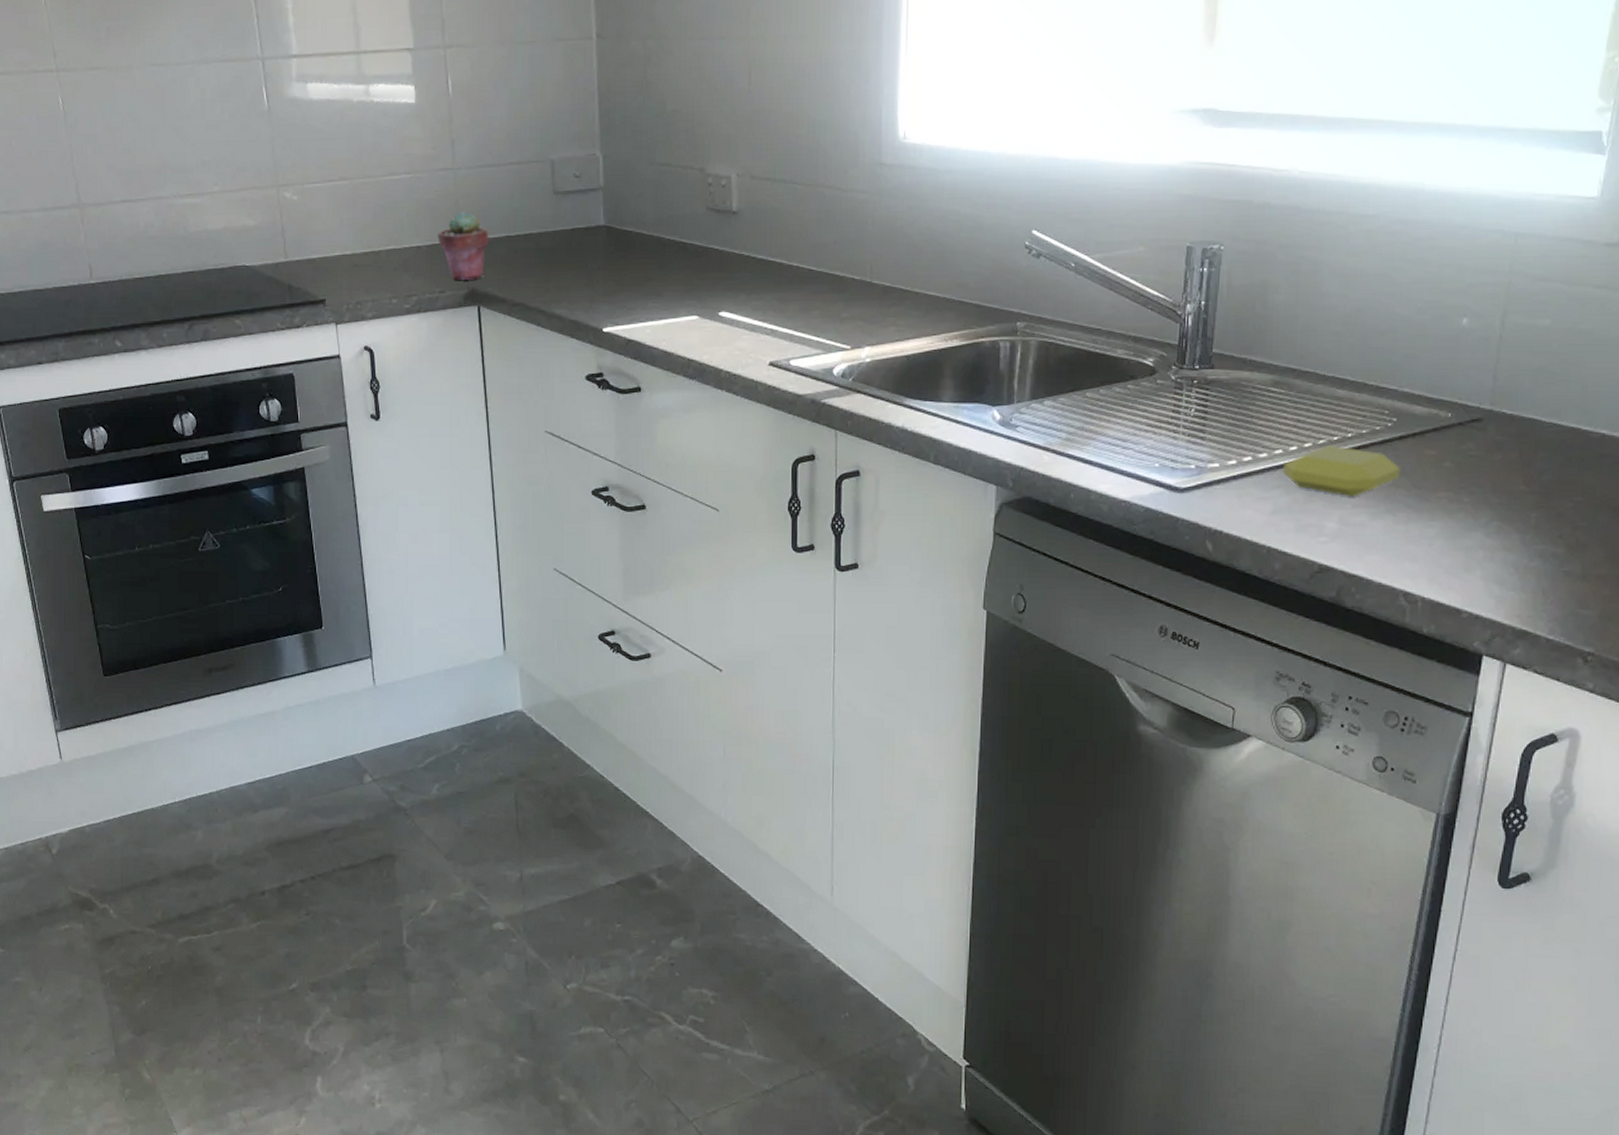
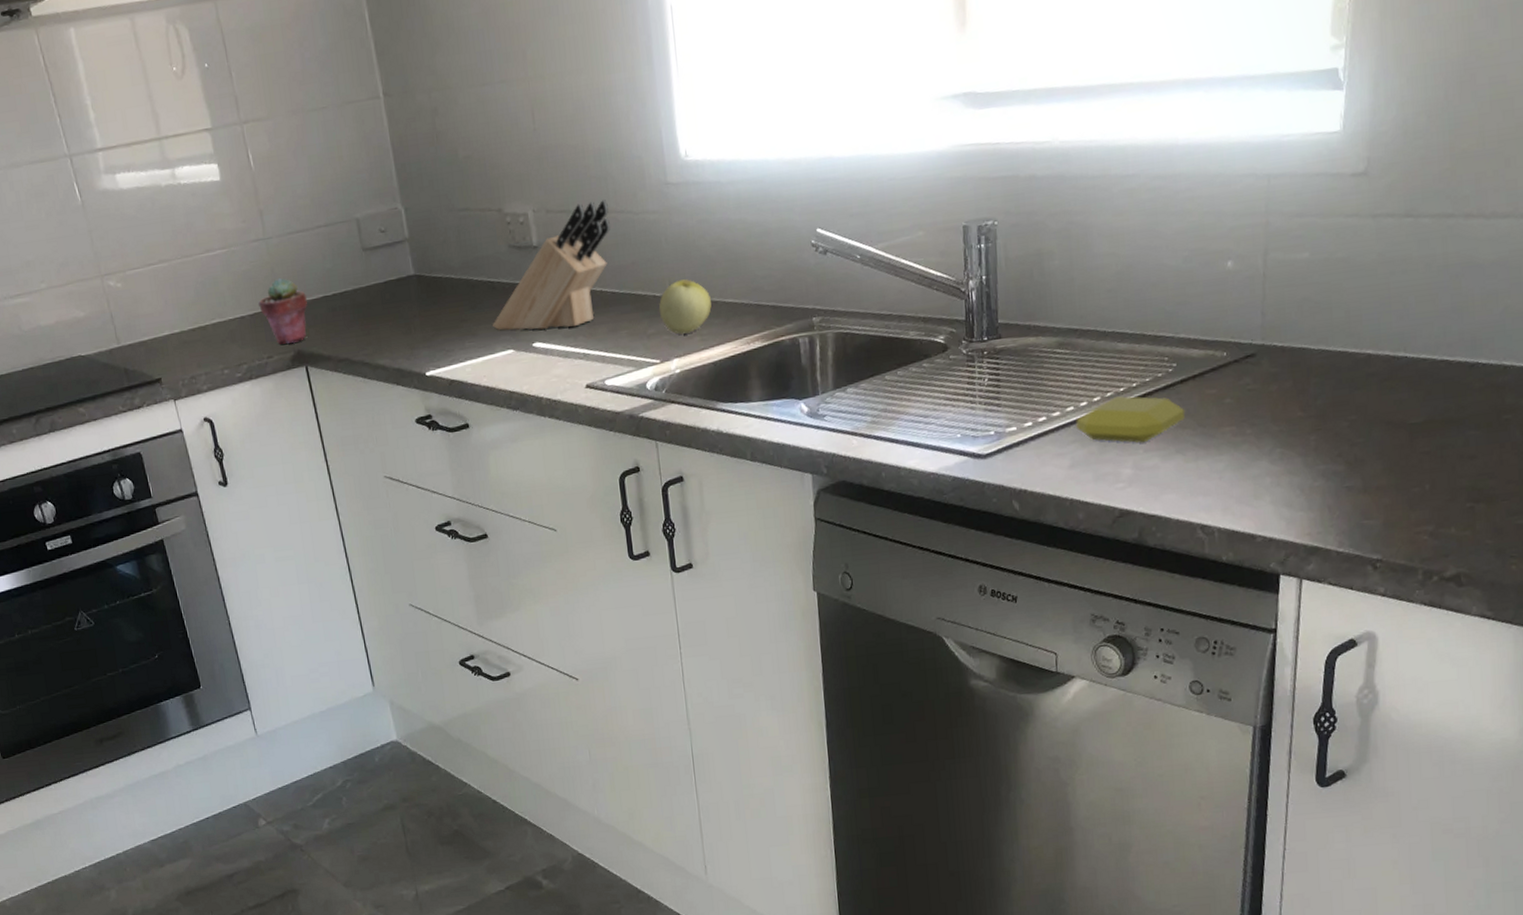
knife block: none [680,173,816,301] -> present [493,200,610,330]
apple: none [856,266,912,322] -> present [658,279,712,334]

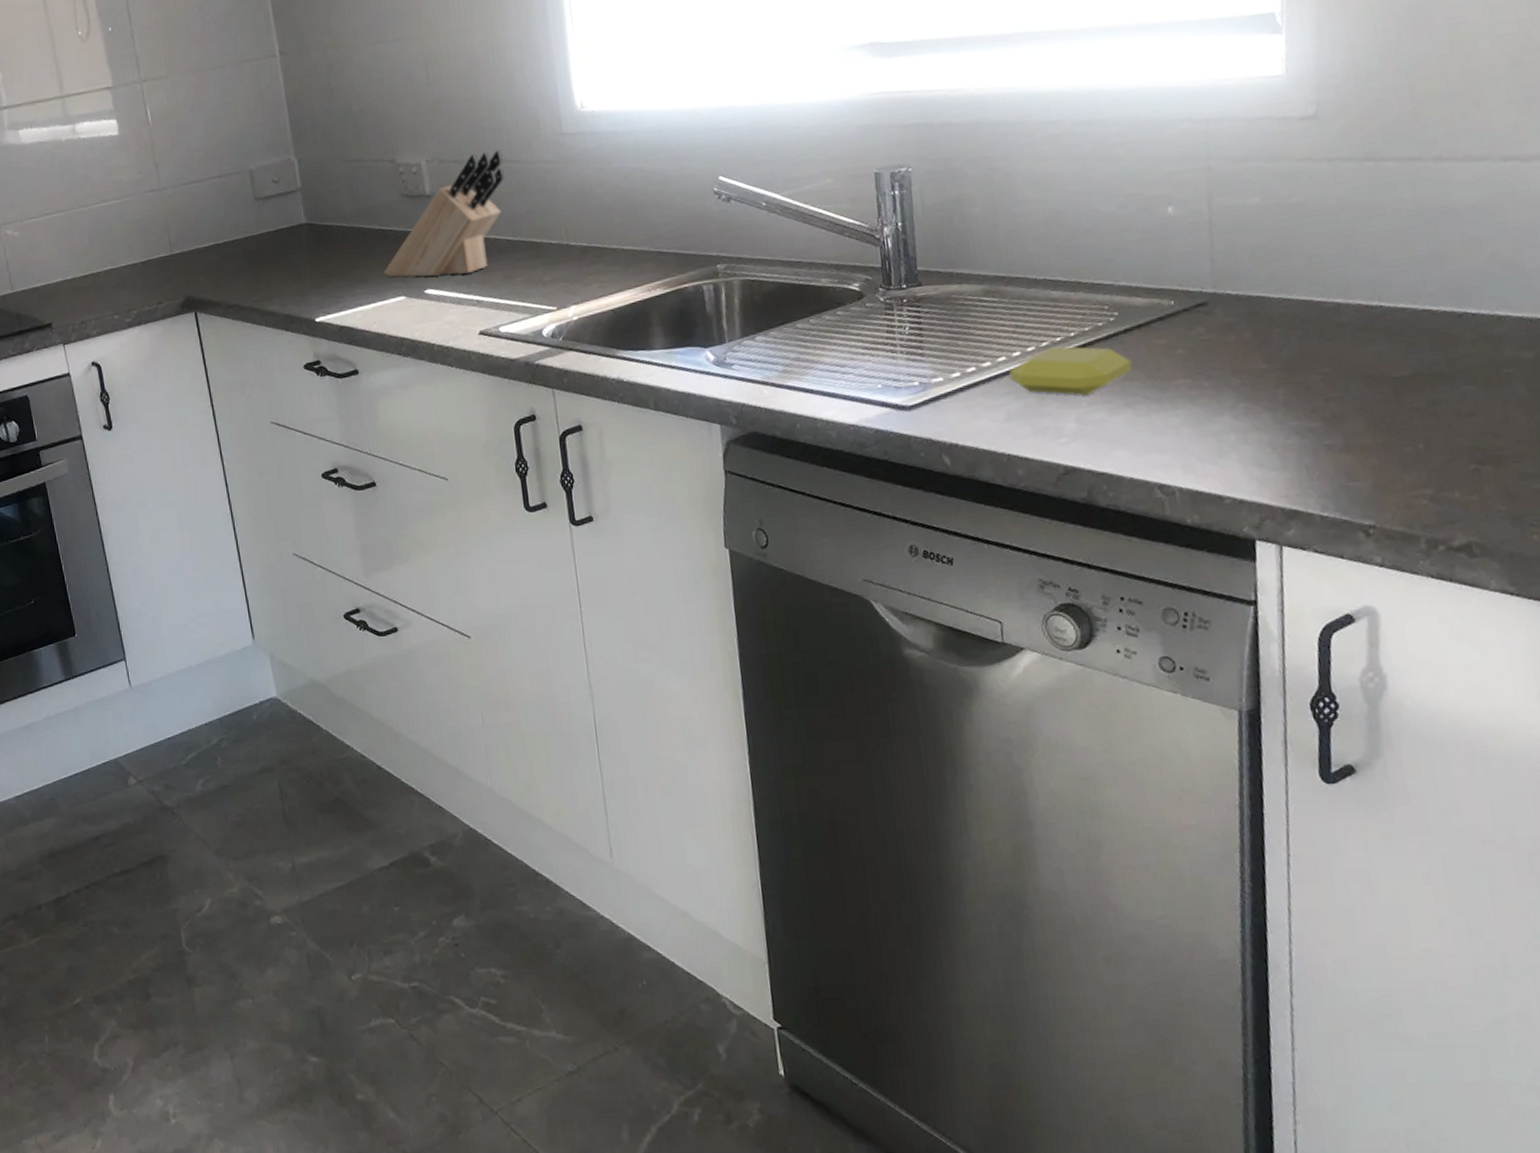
potted succulent: present [258,277,307,345] -> none [150,226,199,291]
apple: present [658,279,712,334] -> none [555,227,610,282]

